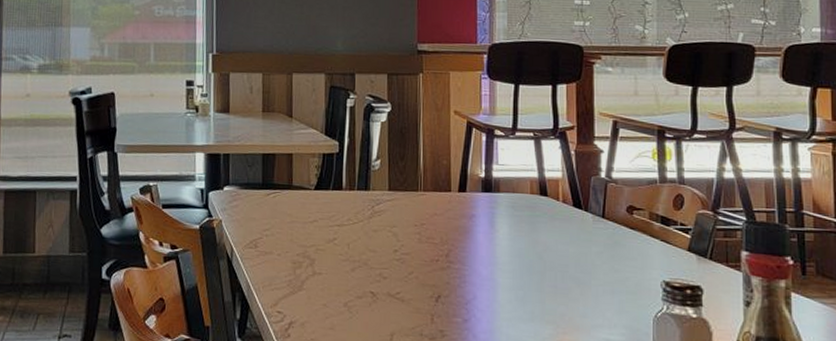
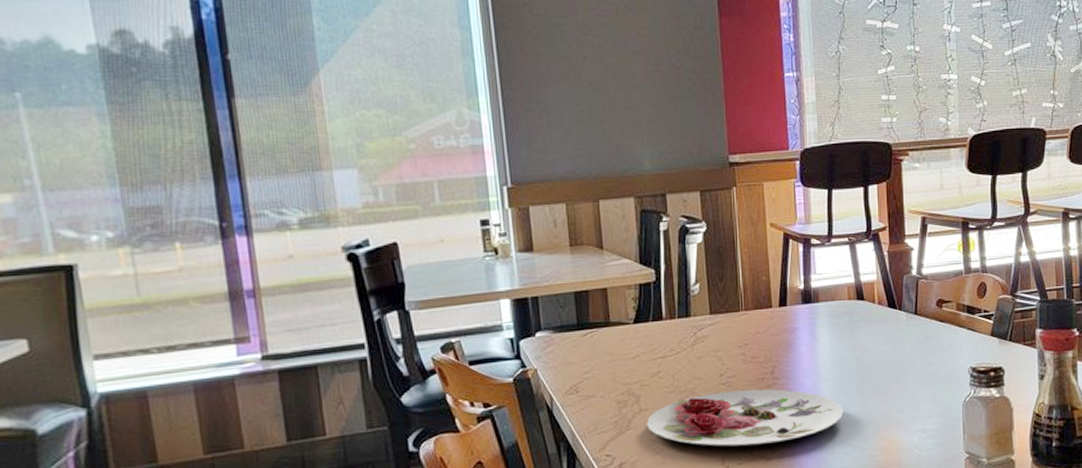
plate: none [319,267,520,328] -> present [647,389,844,447]

